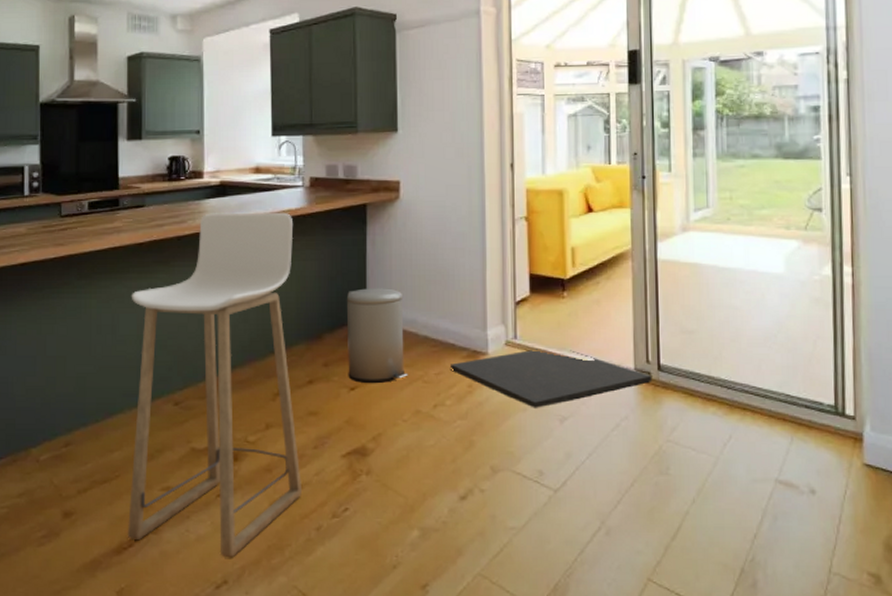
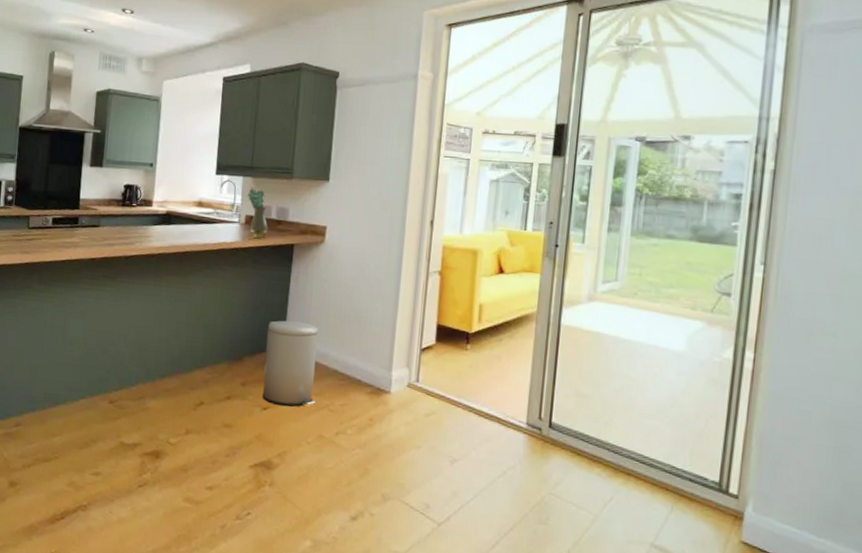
bar stool: present [128,212,301,558] -> none [61,238,227,541]
vase: none [309,145,336,202] -> present [247,186,268,239]
doormat: present [449,349,653,408] -> none [354,393,543,448]

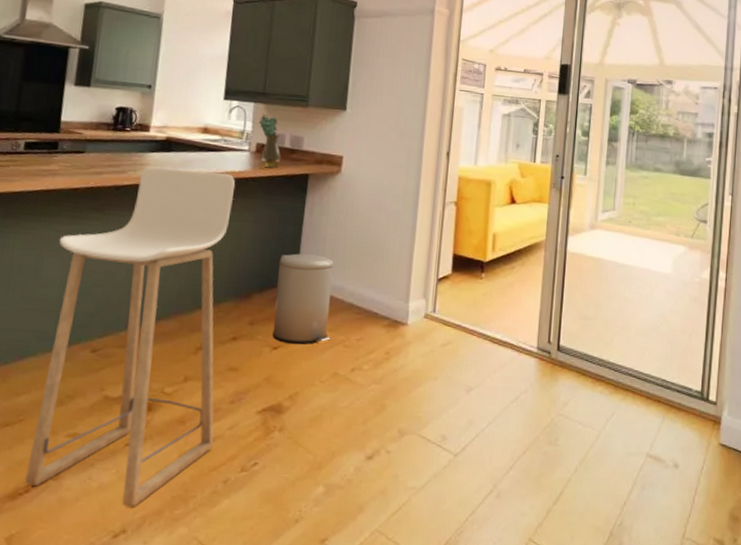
bar stool: none [61,238,227,541] -> present [25,166,236,507]

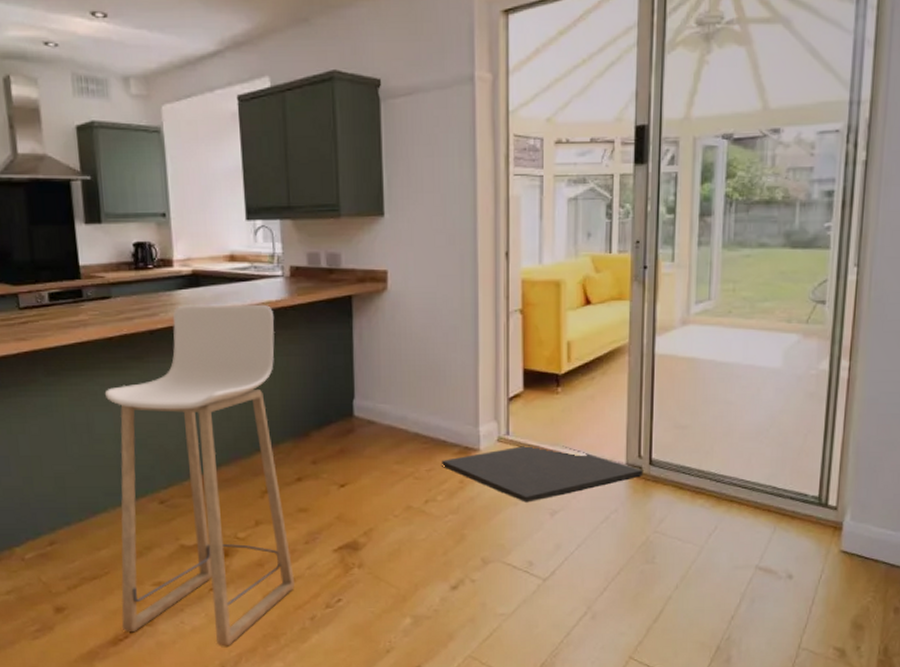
vase: present [258,113,281,168] -> none [288,231,319,293]
pedal bin: present [272,253,334,345] -> none [333,384,399,480]
doormat: none [370,323,552,378] -> present [441,445,644,503]

